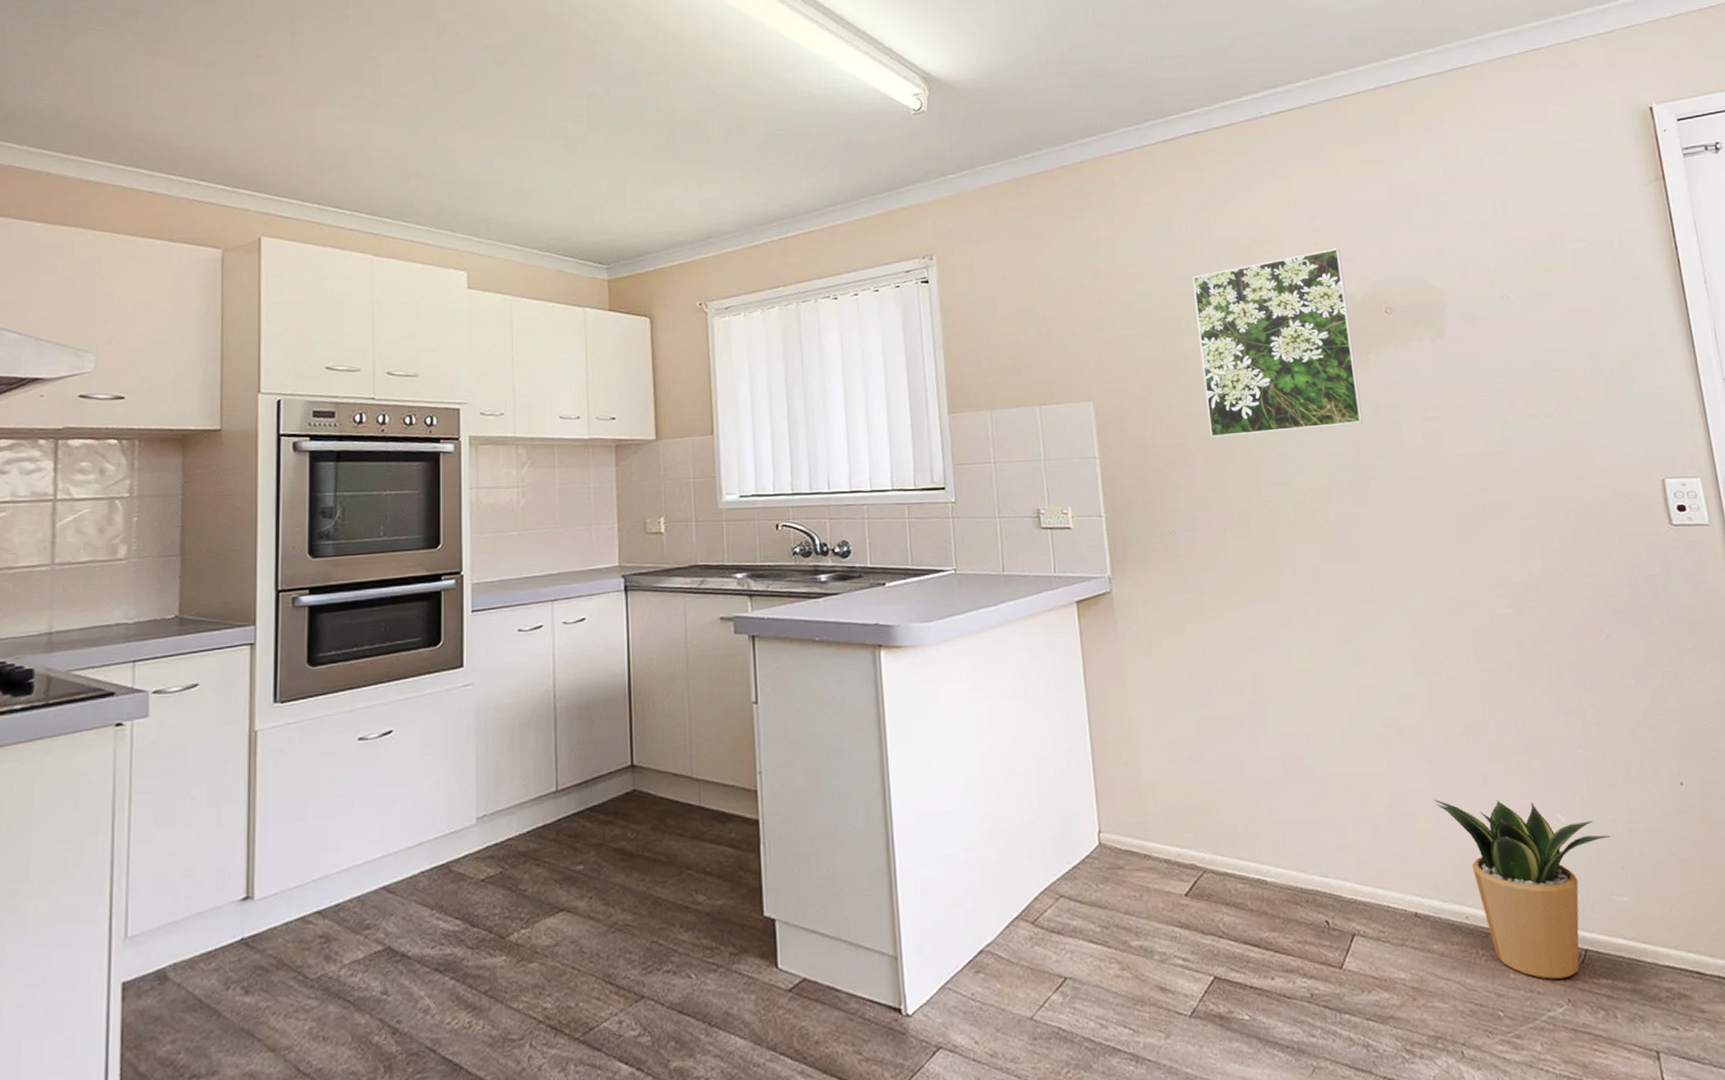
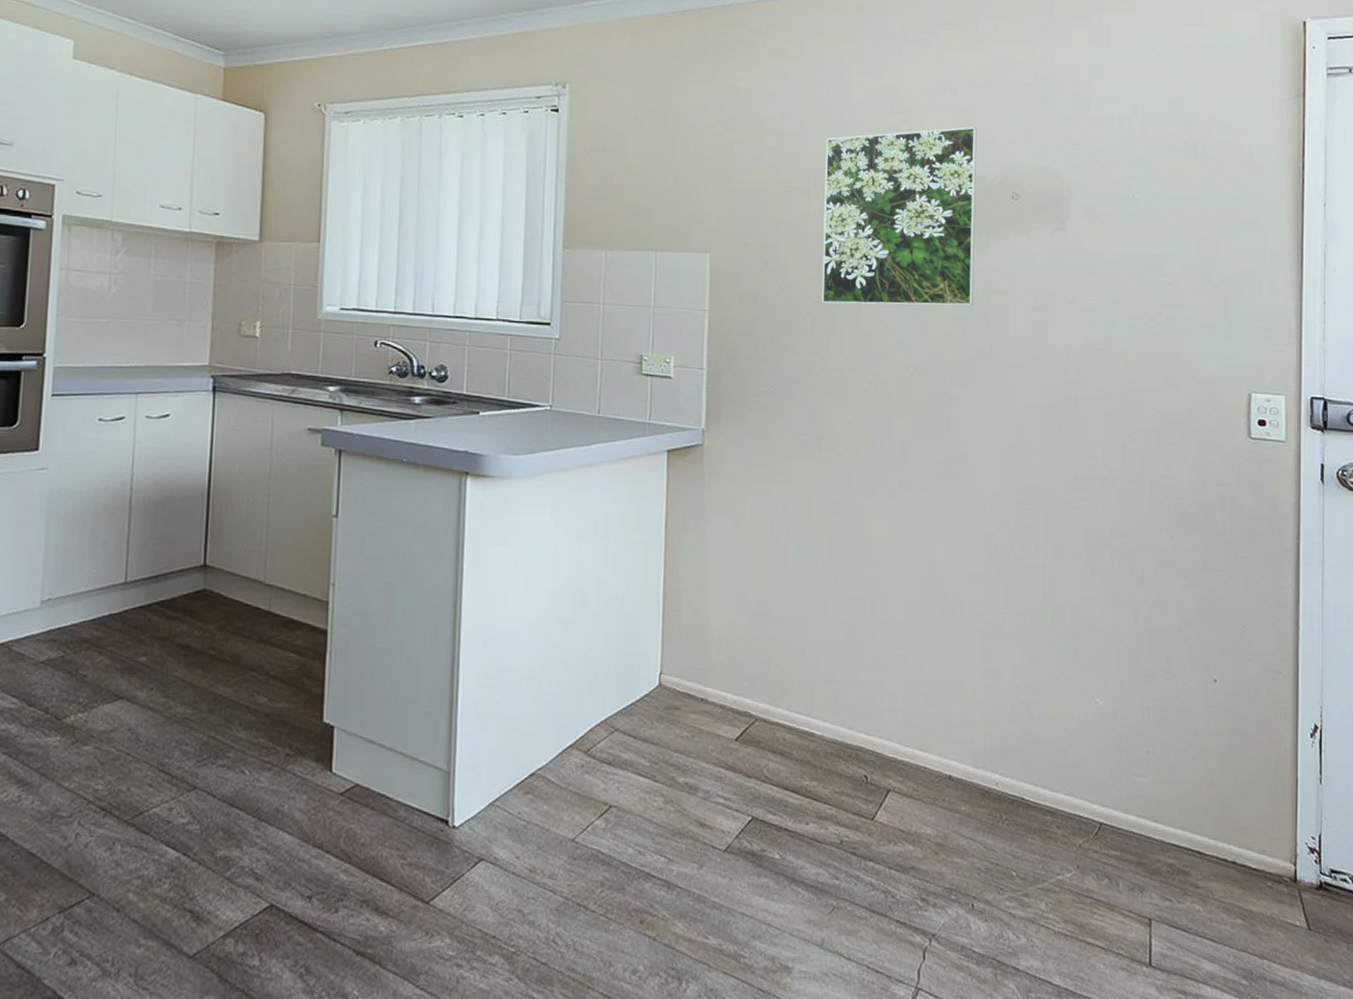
potted plant: present [1434,800,1610,979] -> none [983,674,1141,847]

